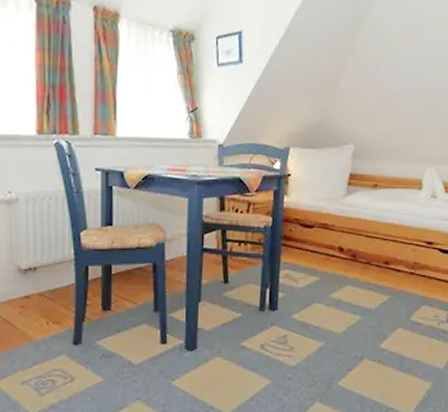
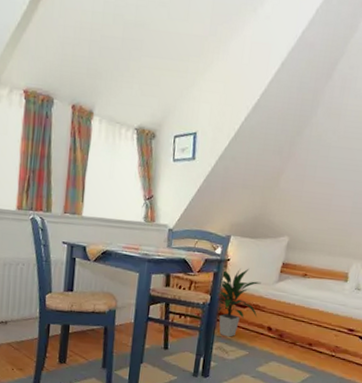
indoor plant: none [270,183,328,263] -> present [210,268,261,337]

